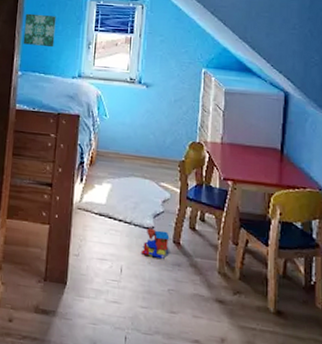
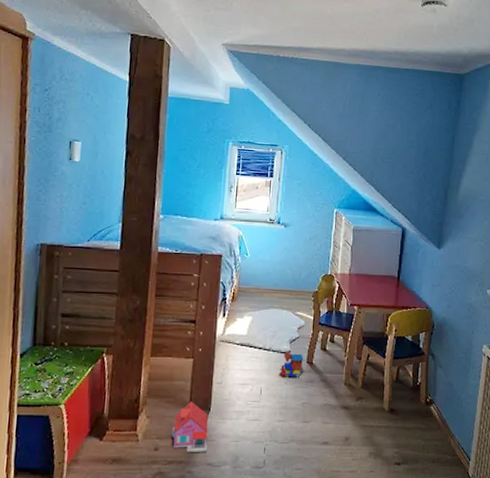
wall art: present [23,13,56,48] -> none [164,157,198,191]
toy house: none [26,272,64,332] -> present [171,401,208,452]

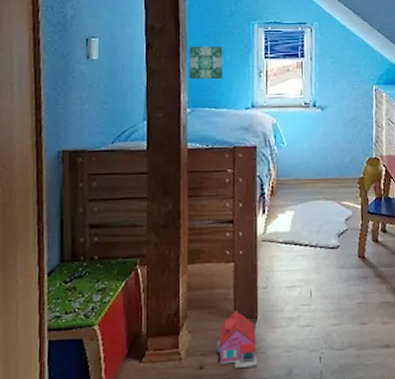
wall art: none [164,157,198,191] -> present [189,46,223,80]
toy train: present [278,352,304,378] -> none [328,247,355,275]

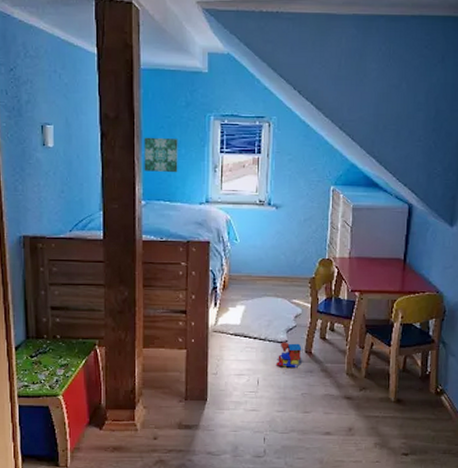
toy house: present [217,310,257,368] -> none [170,392,206,441]
toy train: none [328,247,355,275] -> present [275,342,302,368]

